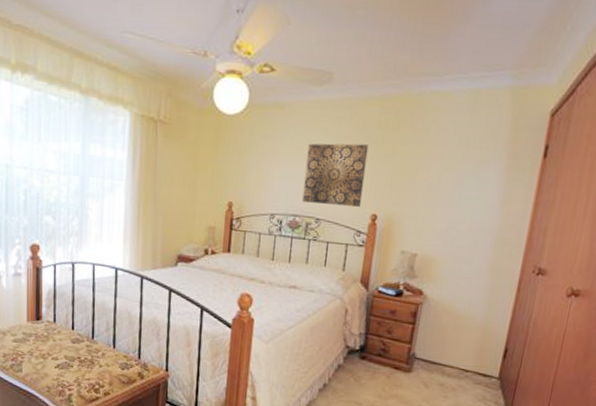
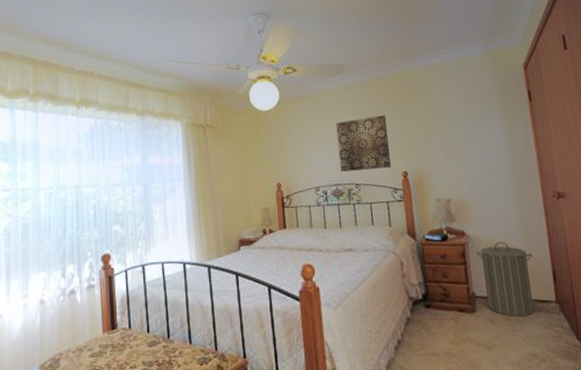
laundry hamper: none [425,308,489,386] -> present [476,241,534,317]

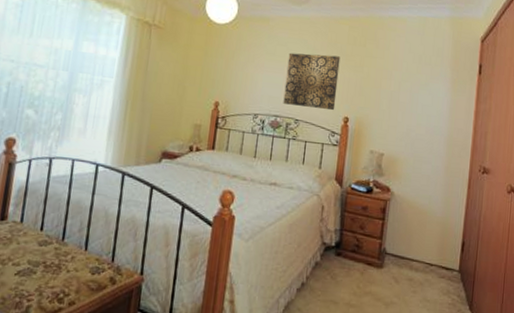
laundry hamper: present [476,241,534,317] -> none [395,204,447,280]

